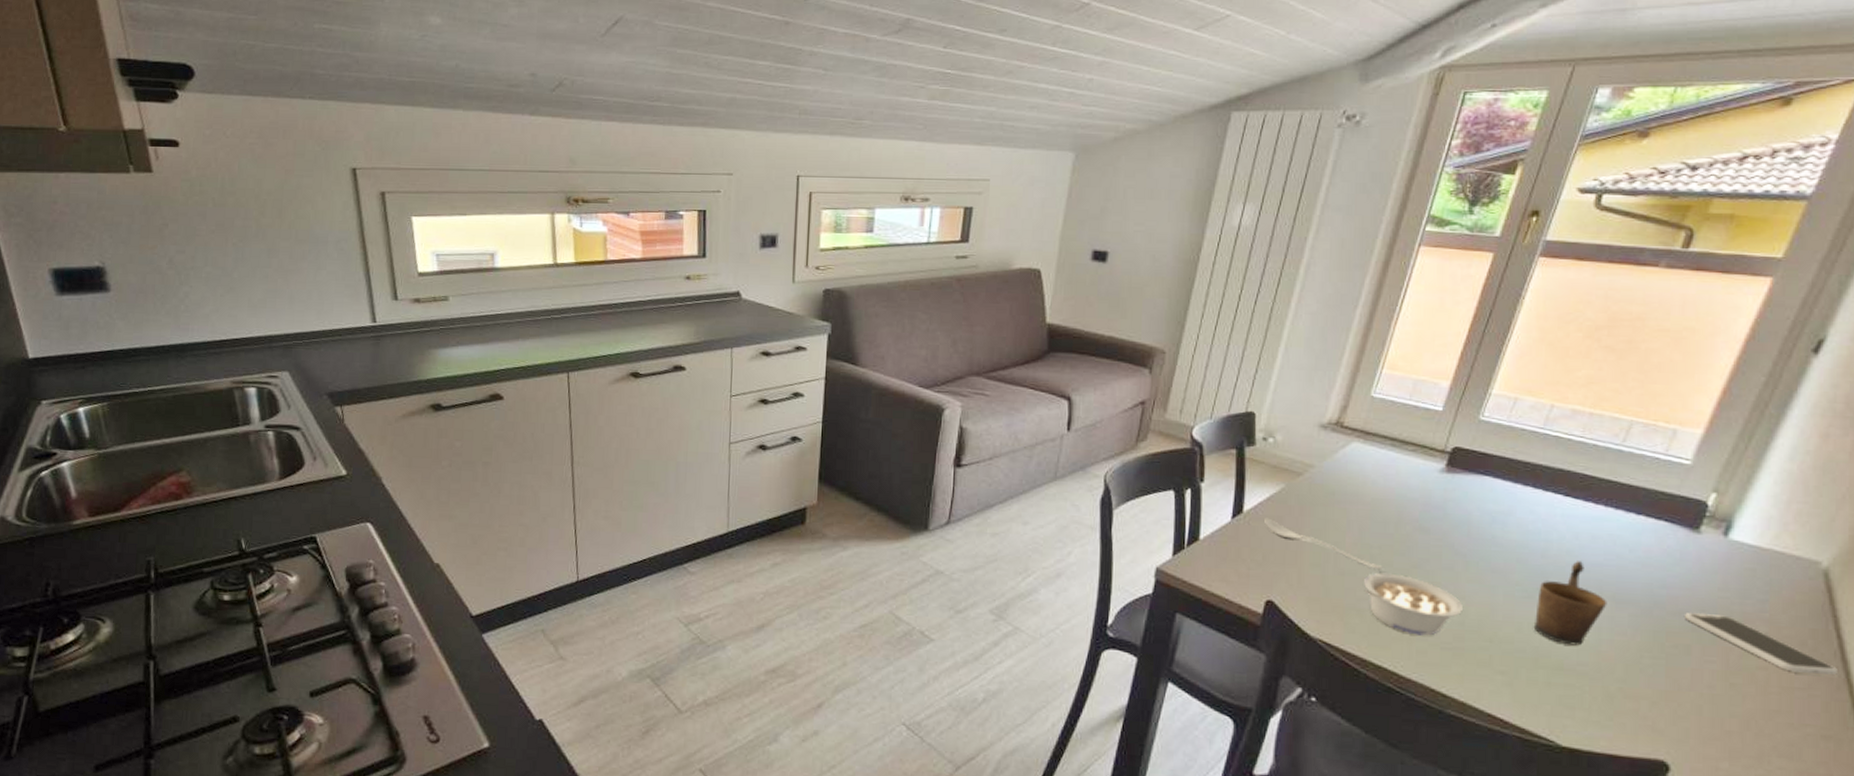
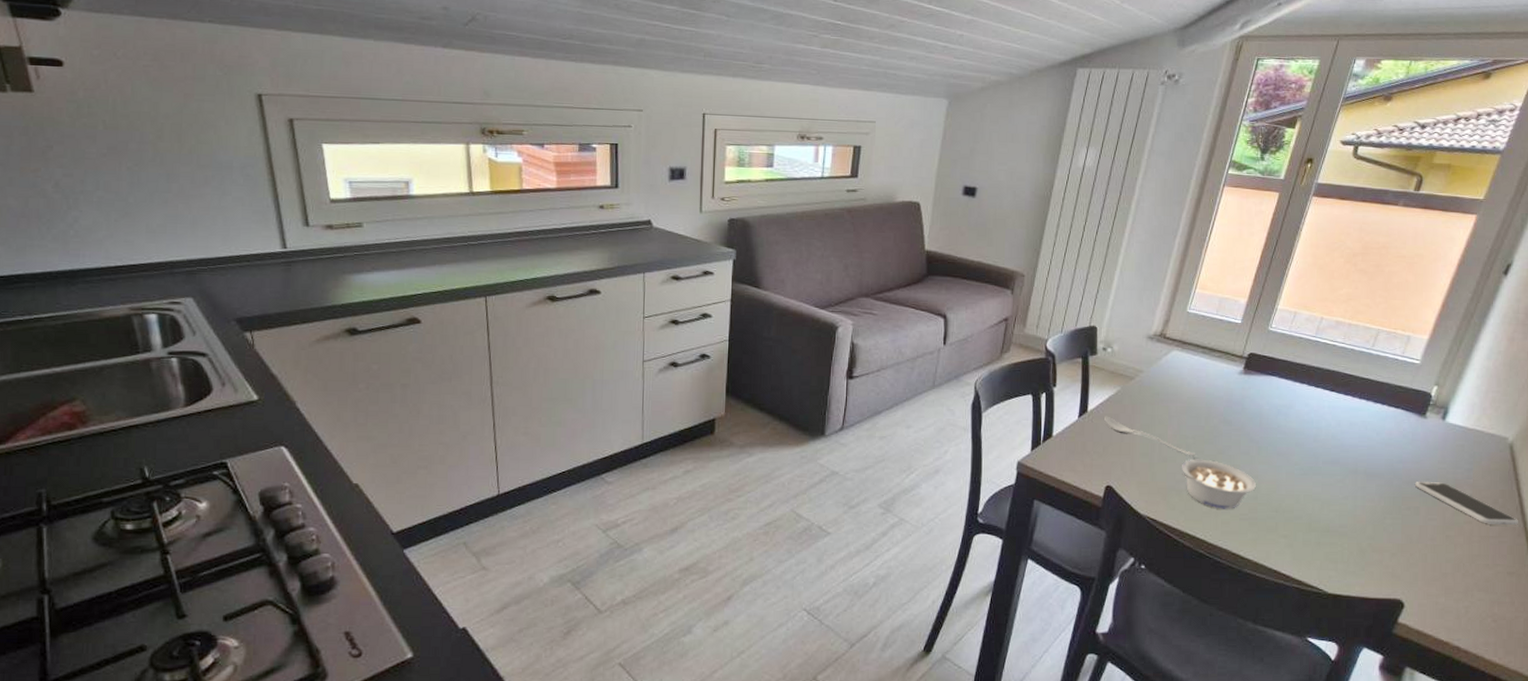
mug: present [1533,561,1607,646] -> none [1308,443,1361,512]

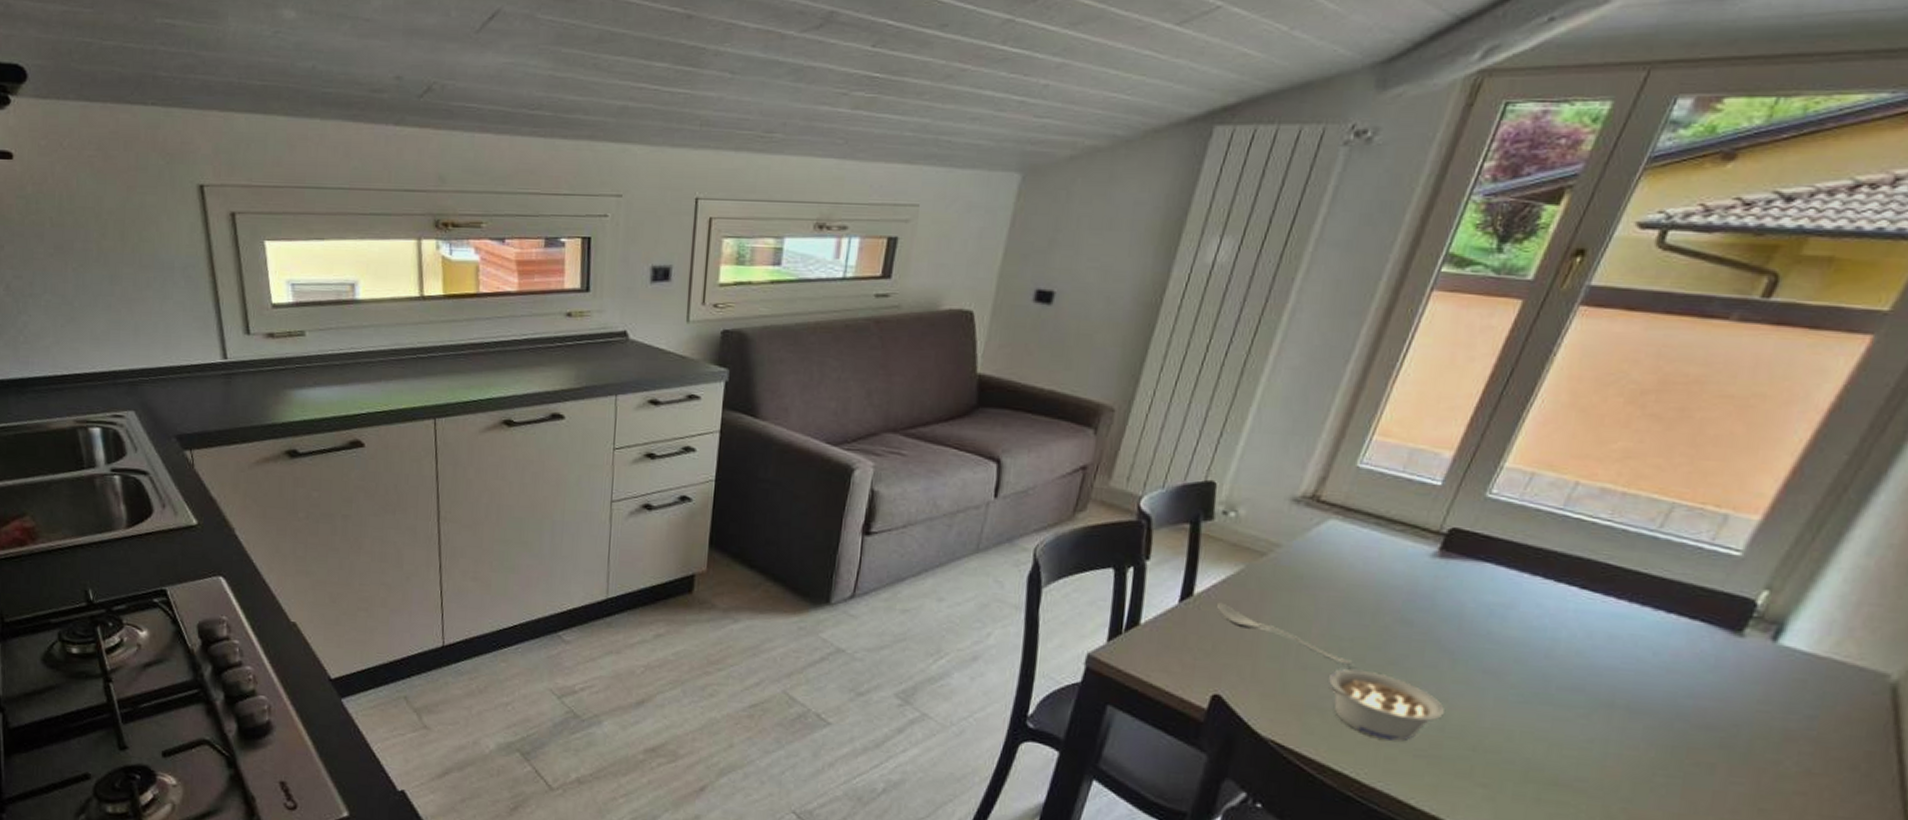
smartphone: present [1415,481,1518,525] -> none [1712,726,1894,804]

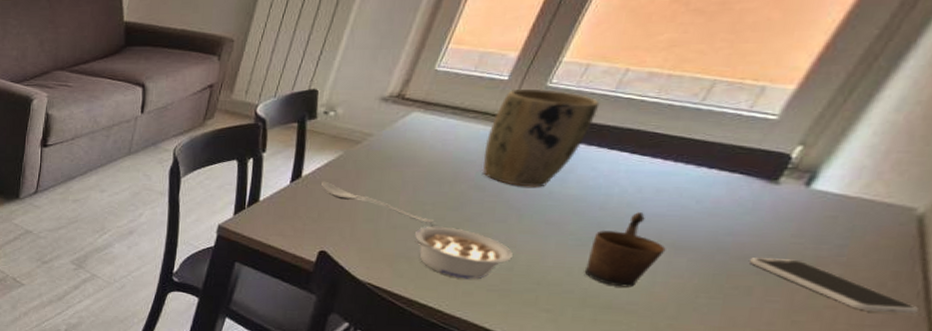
plant pot: none [1409,497,1546,626] -> present [482,88,600,187]
mug: none [1526,663,1620,759] -> present [584,212,666,288]
smartphone: none [1712,726,1894,804] -> present [750,256,918,313]

